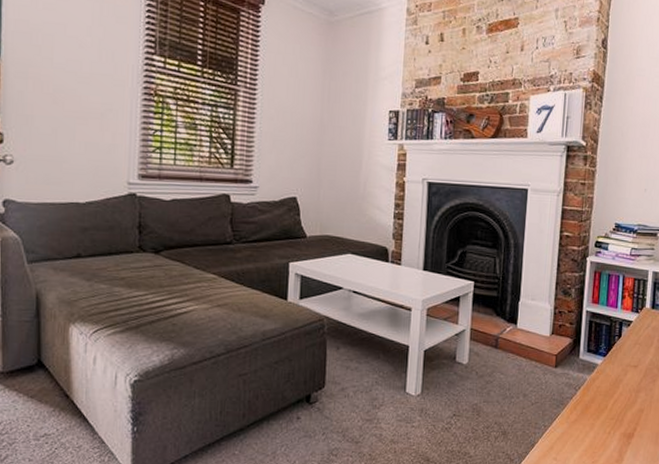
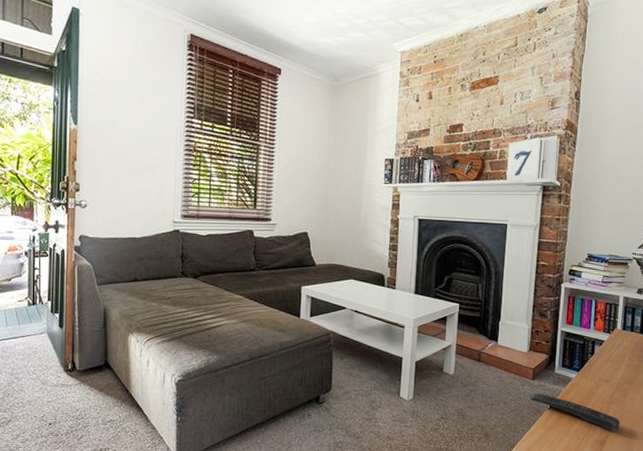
remote control: none [550,383,649,423] -> present [528,393,620,432]

